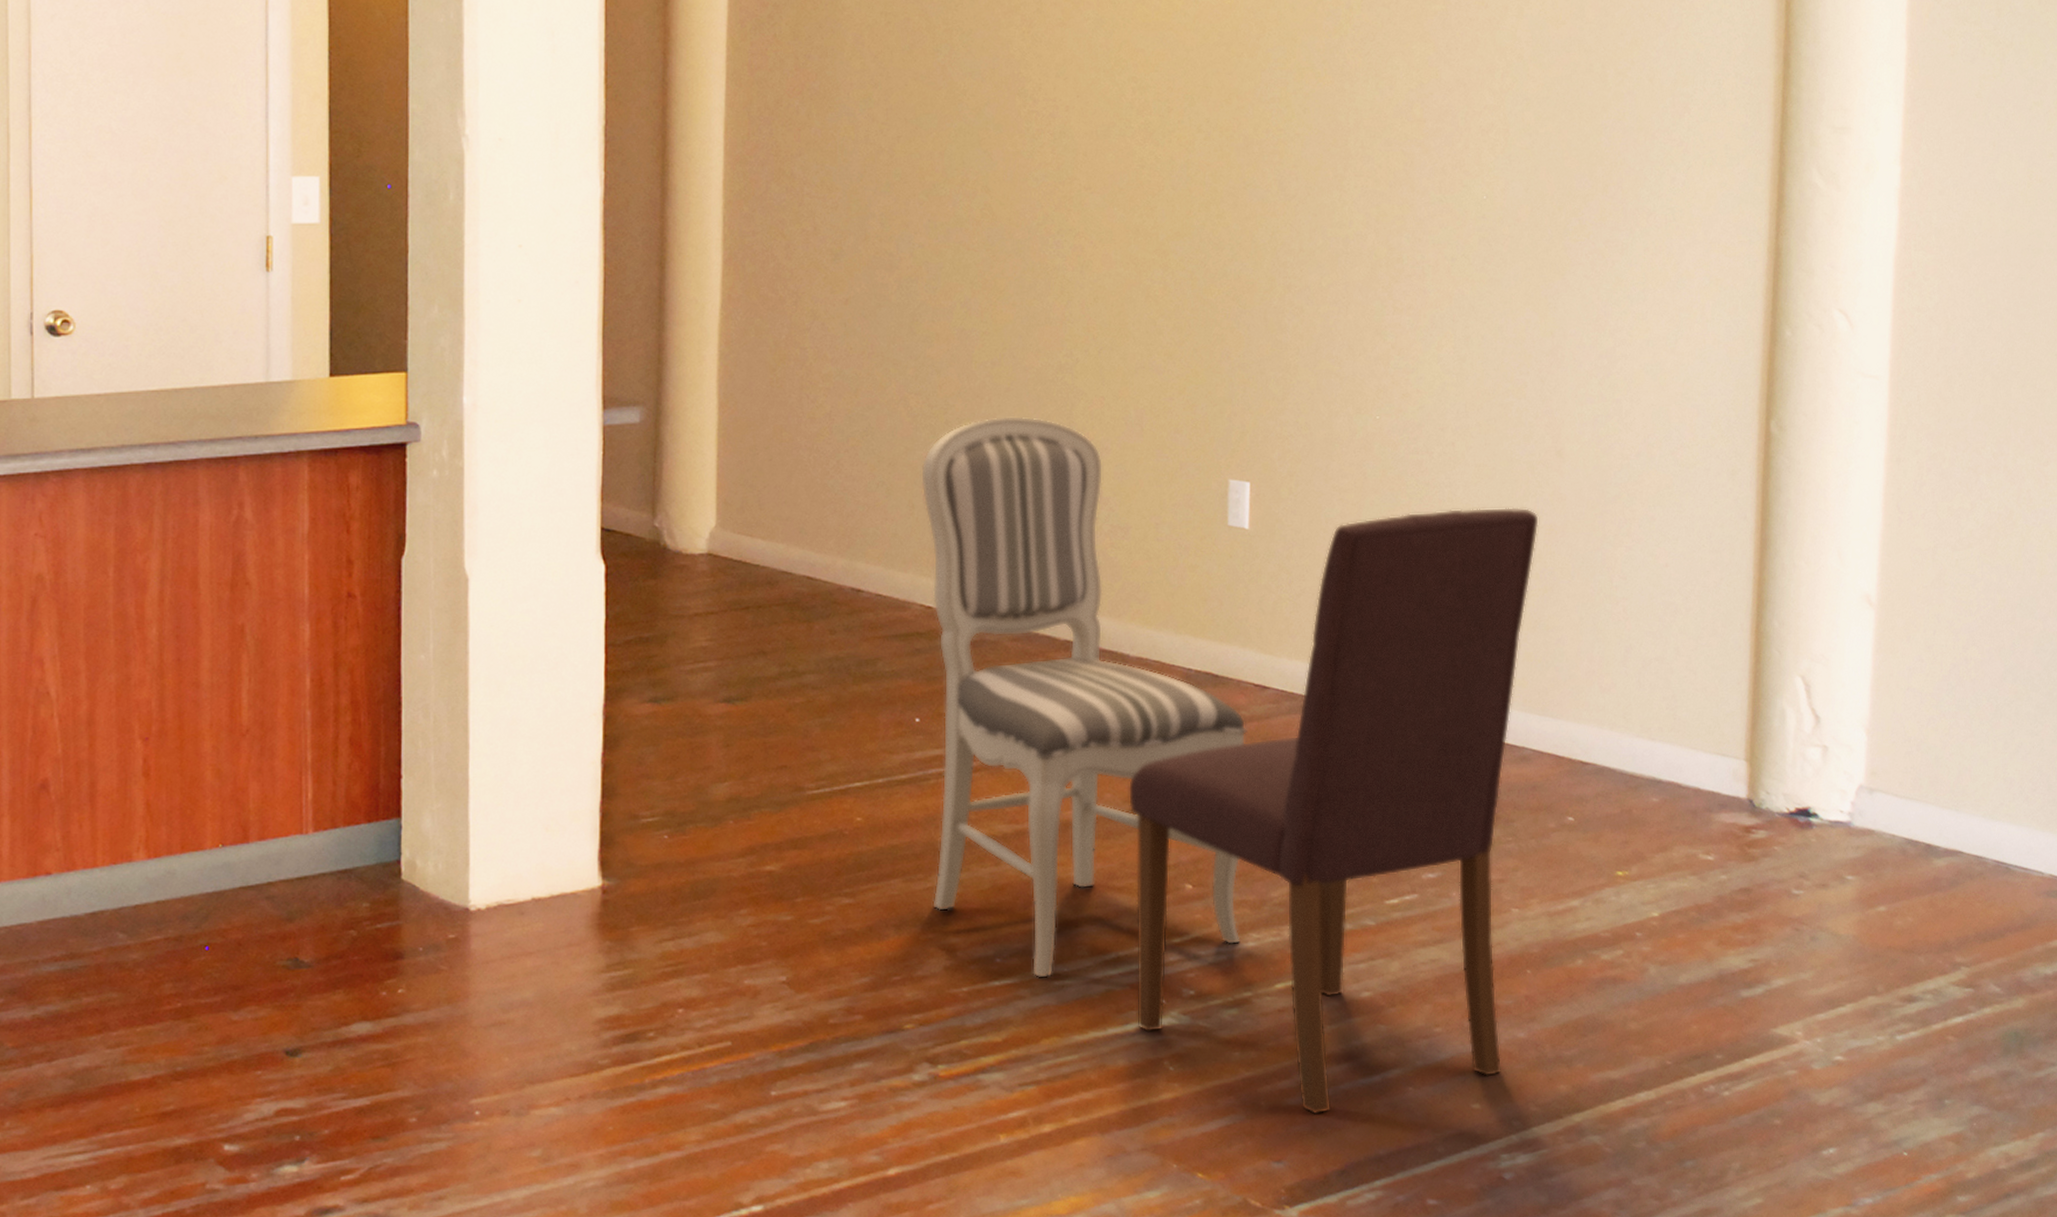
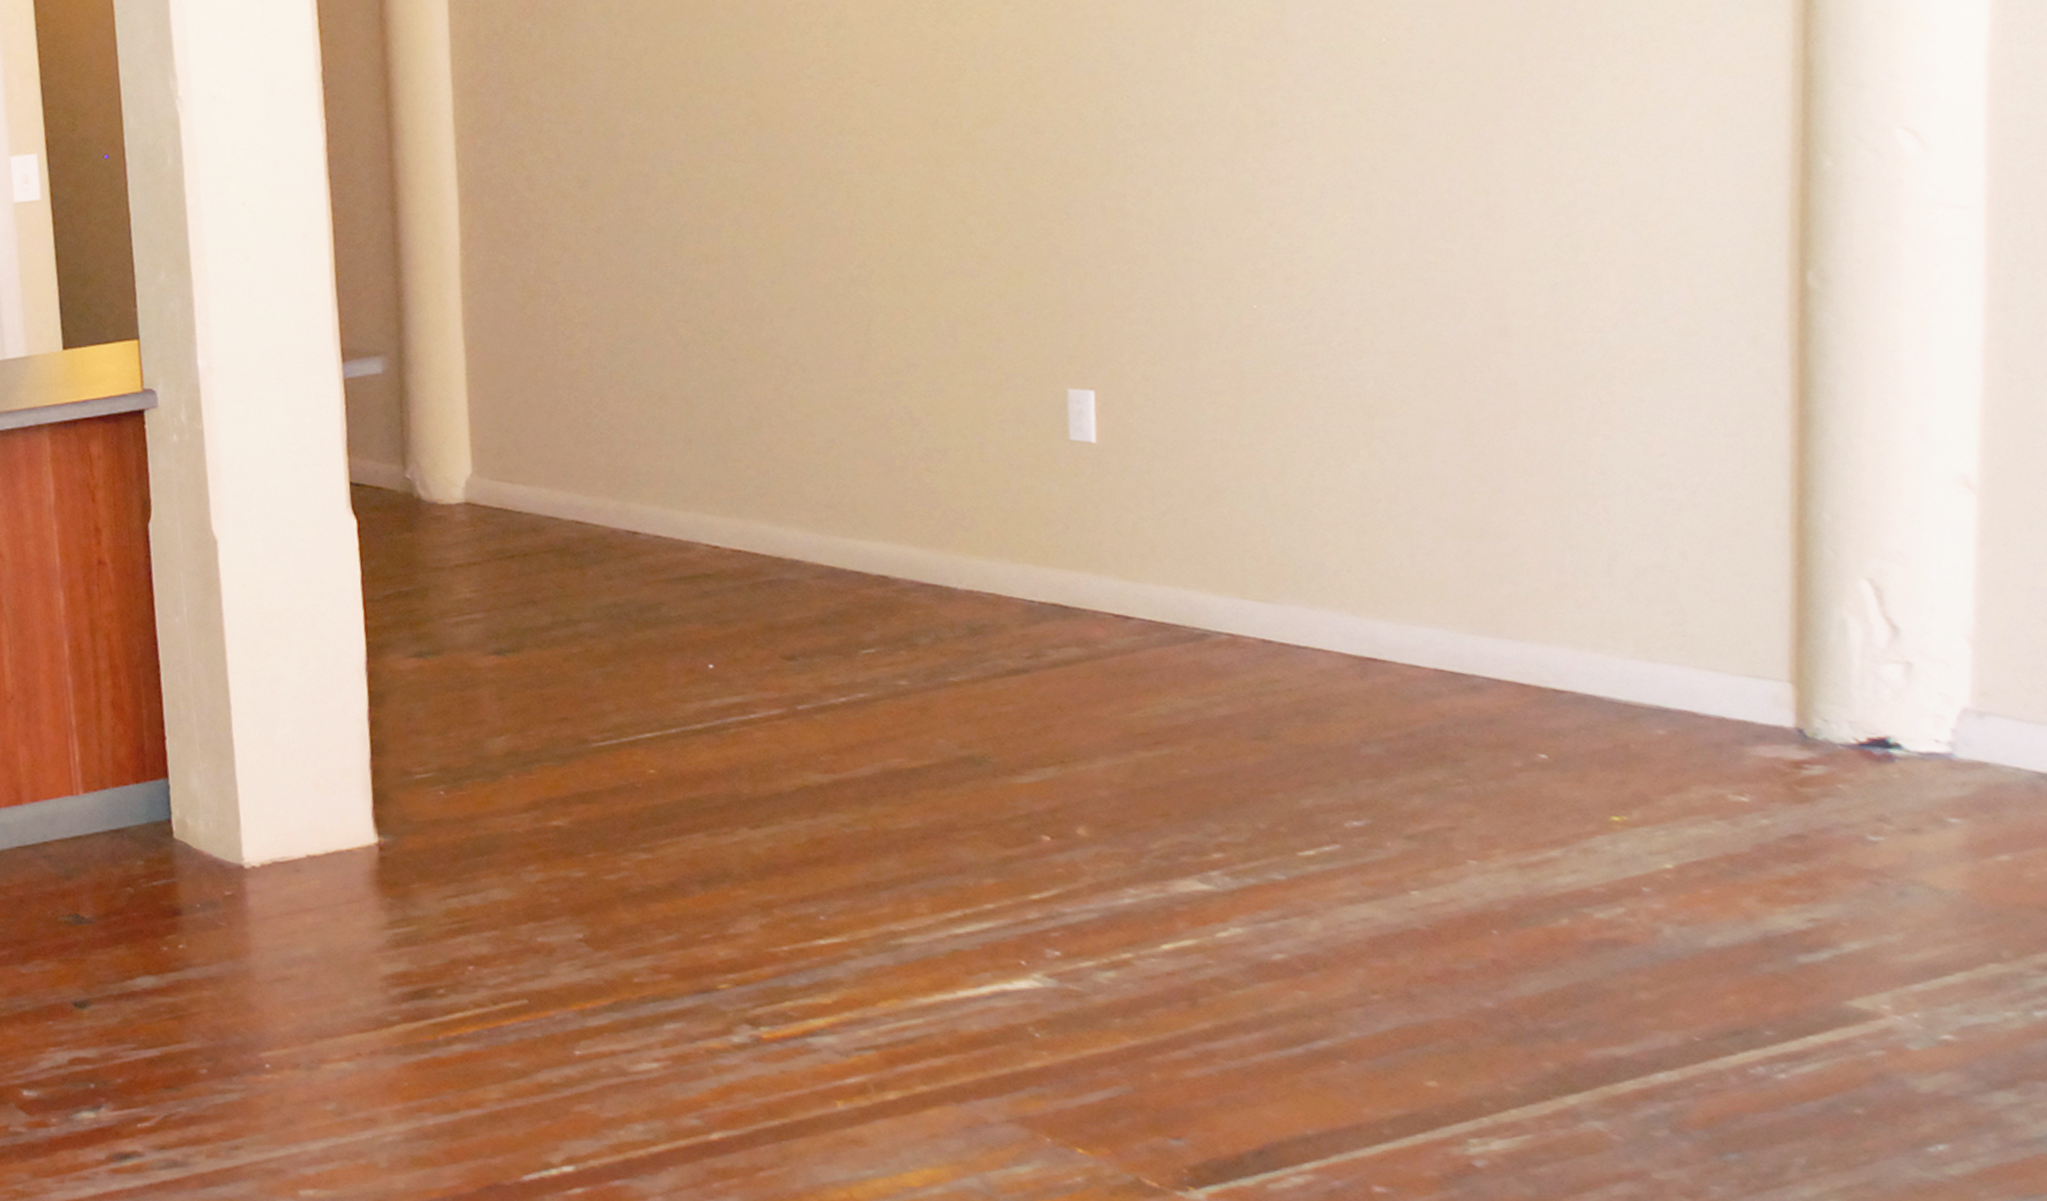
dining chair: present [921,415,1247,978] -> none [696,335,1114,937]
dining chair: present [1128,507,1540,1115] -> none [964,397,1481,1089]

